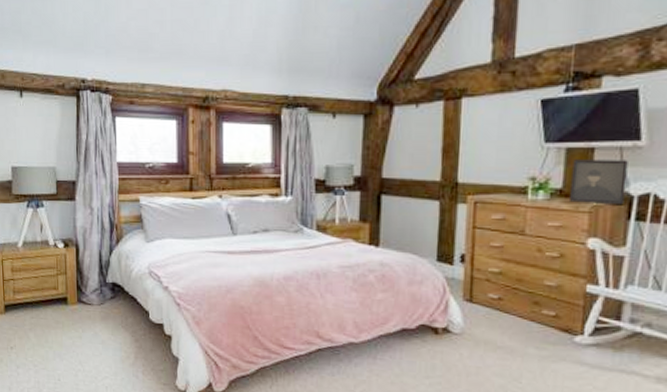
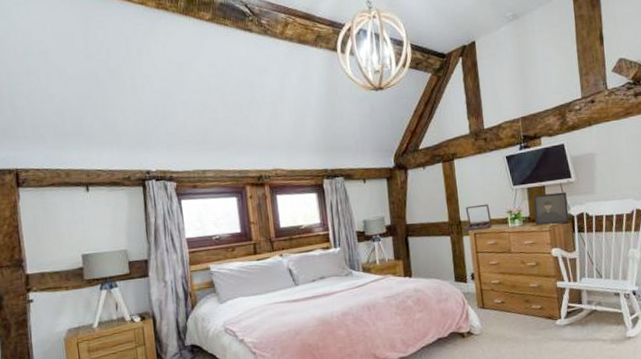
jewelry box: none [460,163,504,199] -> present [464,204,492,232]

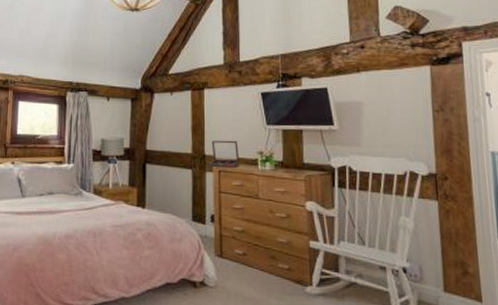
picture frame: present [533,192,569,226] -> none [288,138,329,175]

